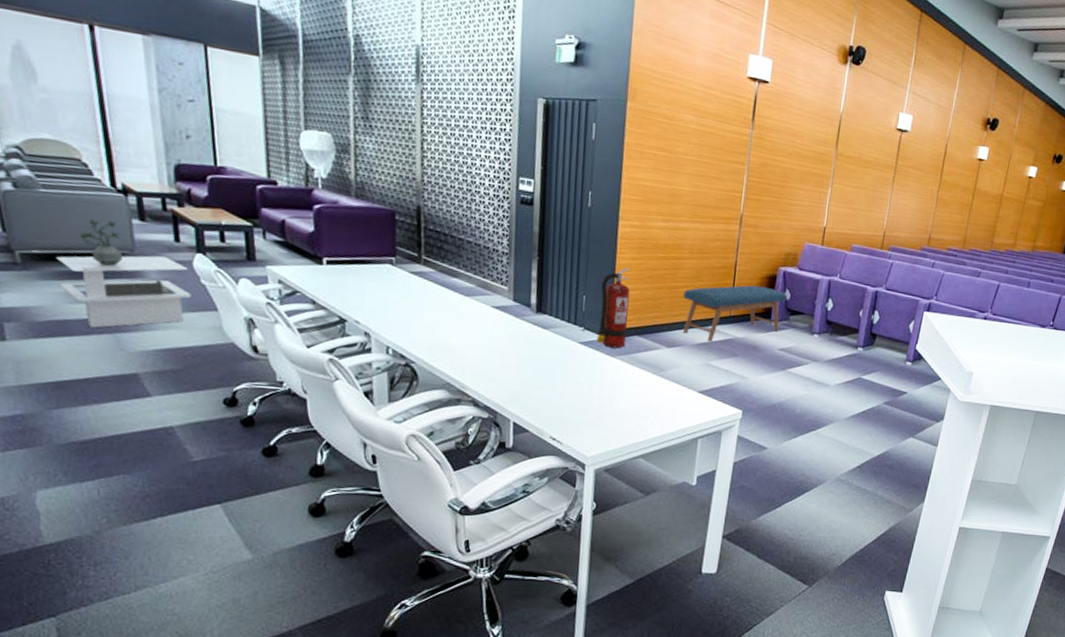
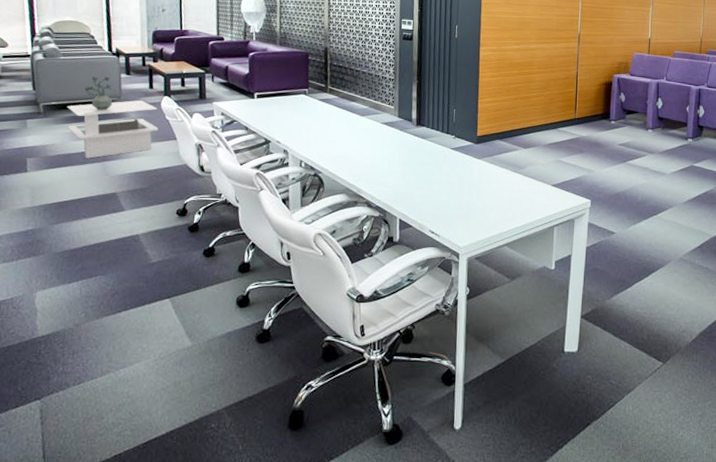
fire extinguisher: present [596,268,630,349] -> none [465,84,491,152]
bench: present [683,285,787,341] -> none [535,91,622,141]

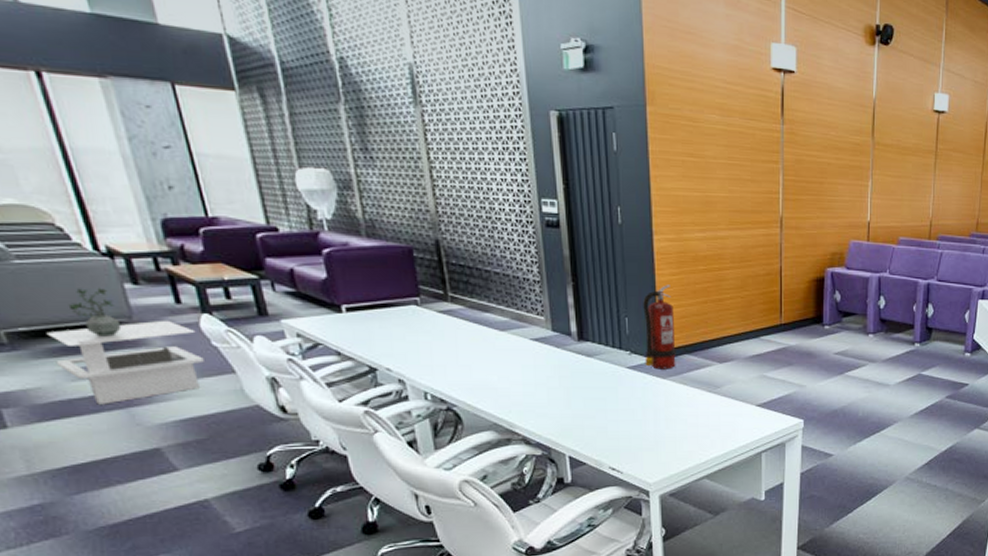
fire extinguisher: none [465,84,491,152] -> present [643,284,677,370]

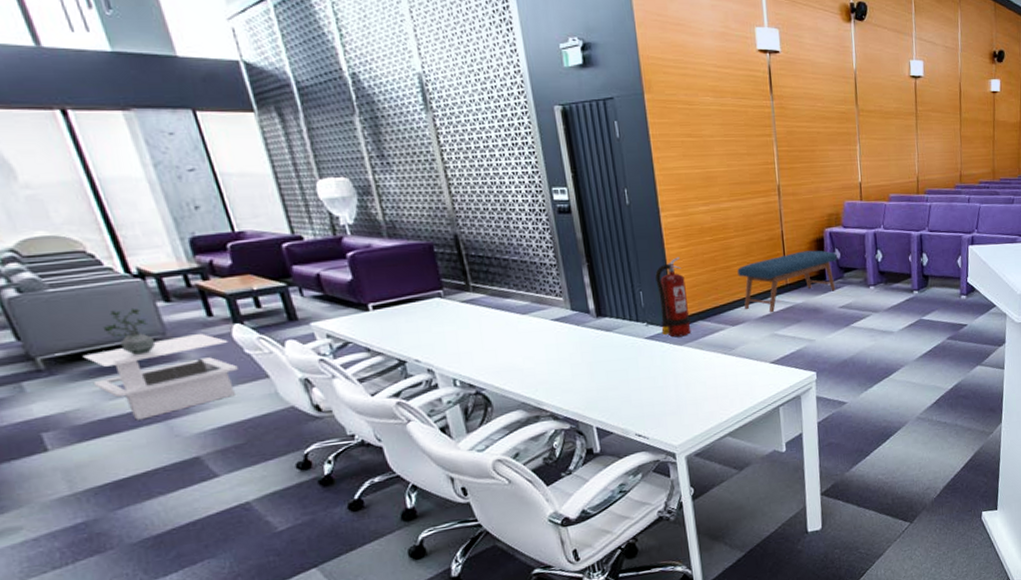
bench: none [730,290,837,352] -> present [737,250,837,312]

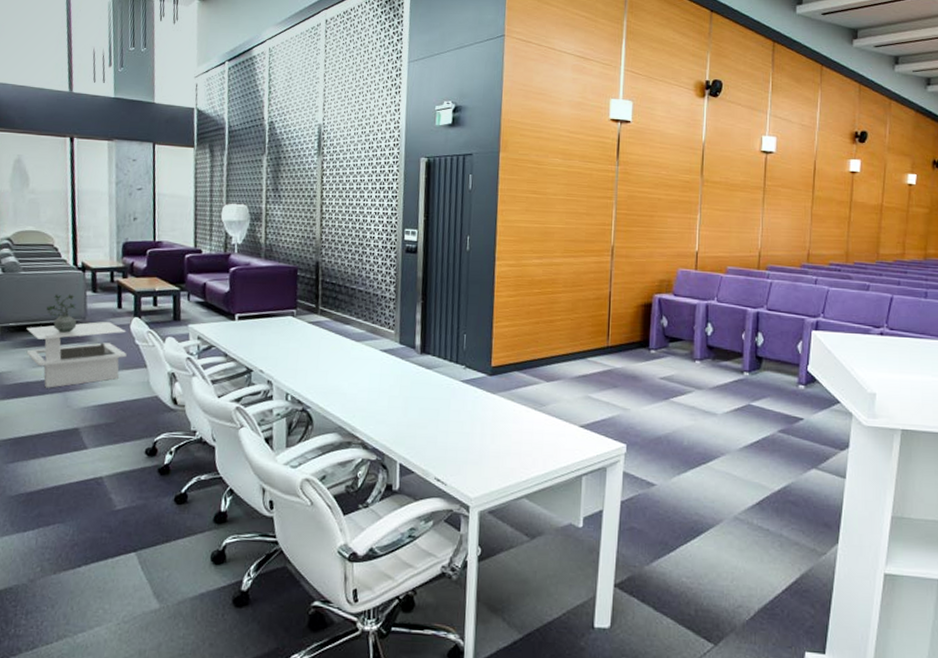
fire extinguisher: present [655,257,692,338] -> none [477,305,508,385]
bench: present [737,250,837,312] -> none [560,314,663,373]

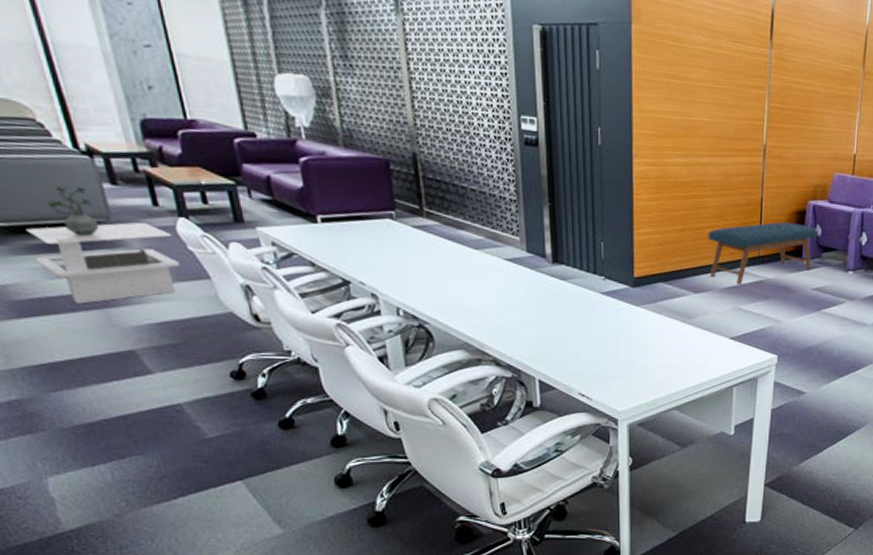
bench: none [560,314,663,373] -> present [708,222,818,284]

